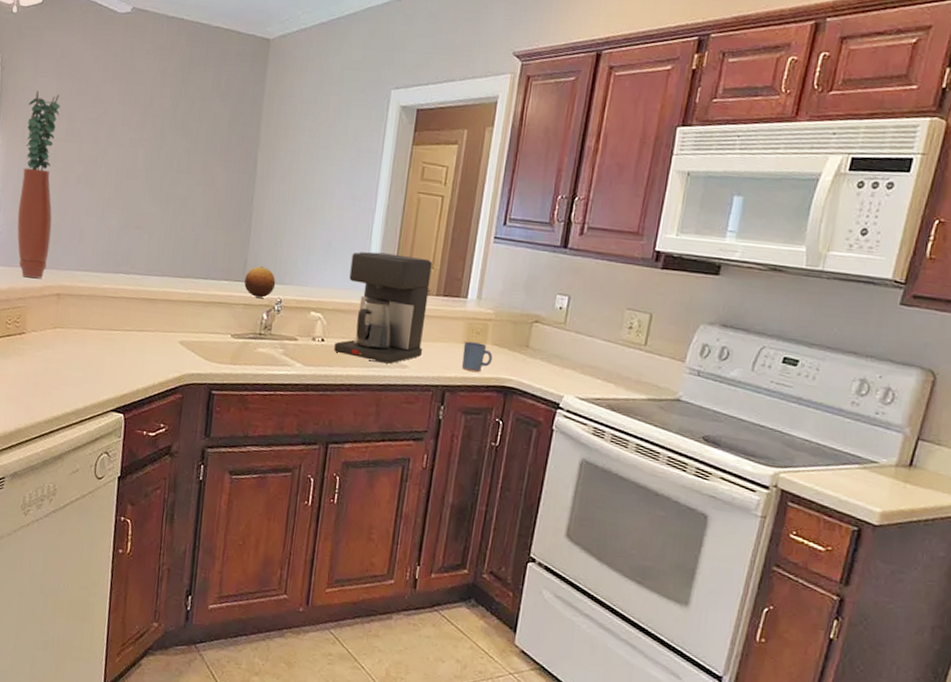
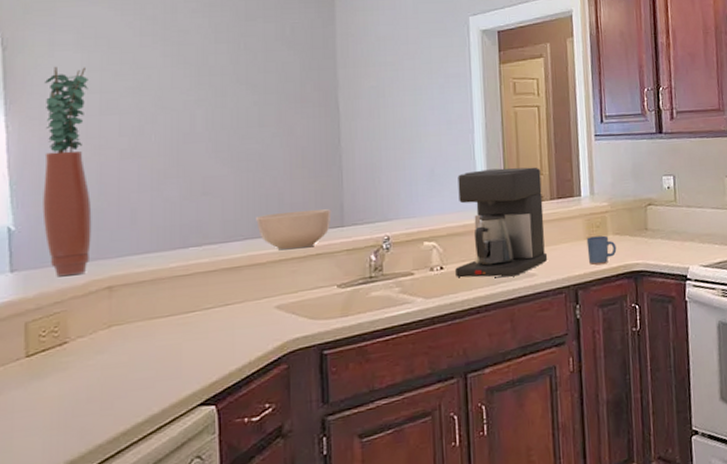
bowl: none [174,256,237,295] -> present [256,209,332,250]
fruit: present [244,265,276,298] -> none [344,206,380,240]

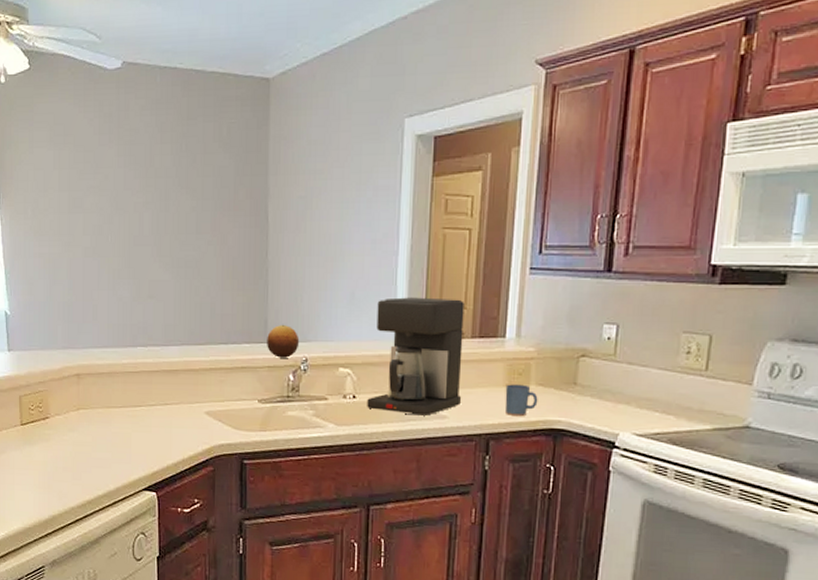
vase: present [42,67,92,277] -> none [26,164,64,360]
bowl: present [256,209,332,250] -> none [192,322,257,360]
fruit: none [344,206,380,240] -> present [267,324,300,358]

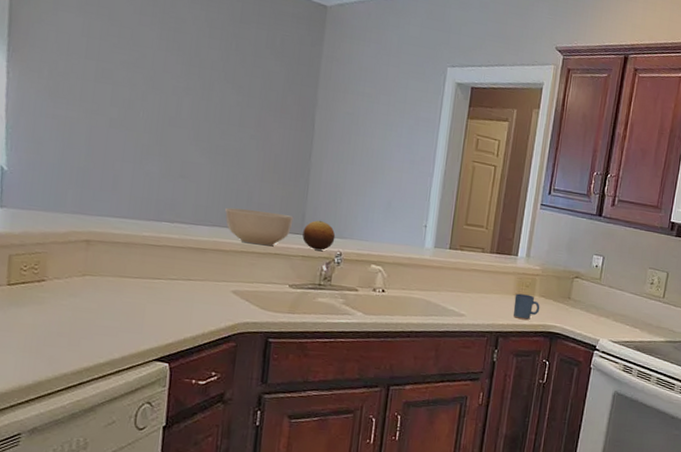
bowl: none [192,322,257,360] -> present [225,207,294,246]
coffee maker: present [367,297,464,416] -> none [394,211,486,313]

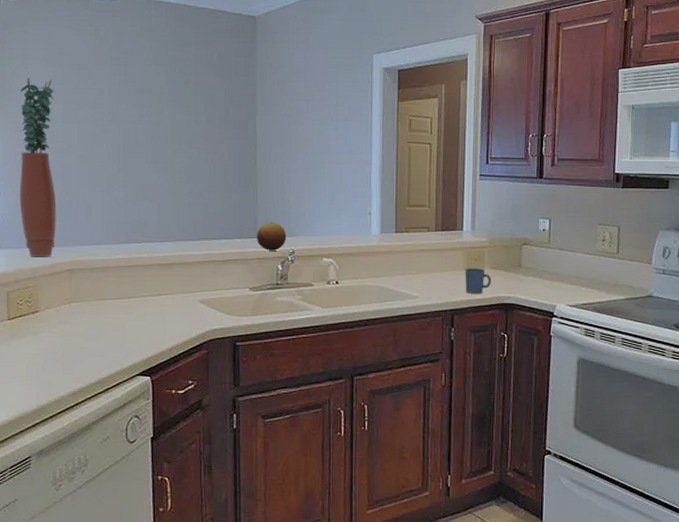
vase: none [33,26,88,223] -> present [19,78,57,257]
bowl: present [225,207,294,246] -> none [185,220,247,253]

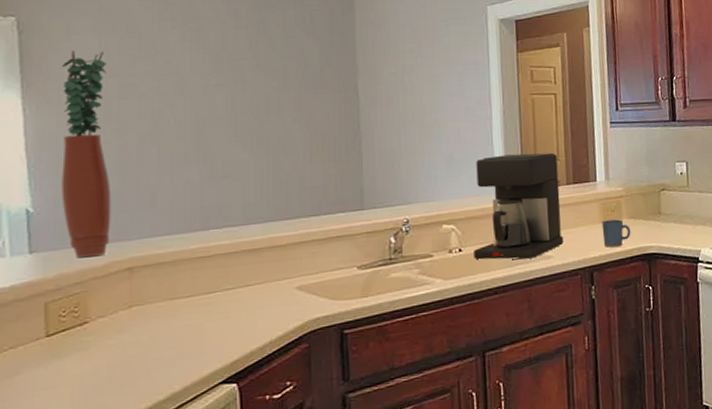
fruit: present [257,221,287,251] -> none [364,190,399,223]
coffee maker: none [349,198,430,296] -> present [474,152,564,260]

